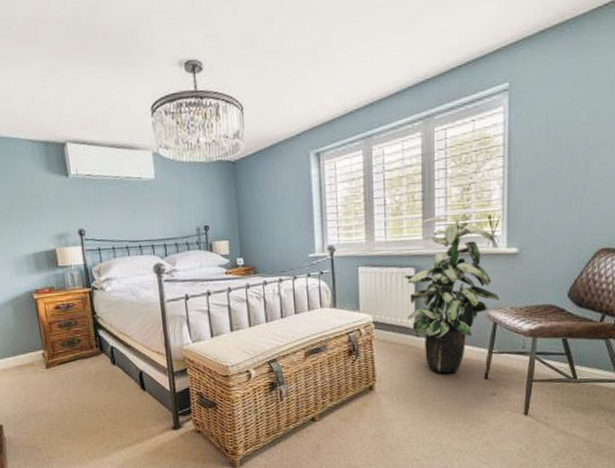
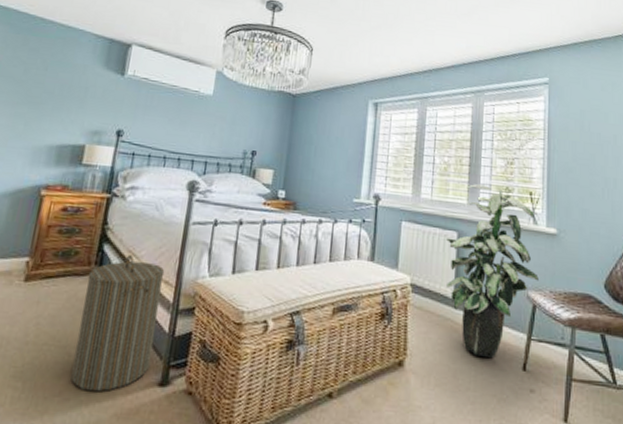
laundry hamper: none [93,336,163,440] -> present [71,255,165,392]

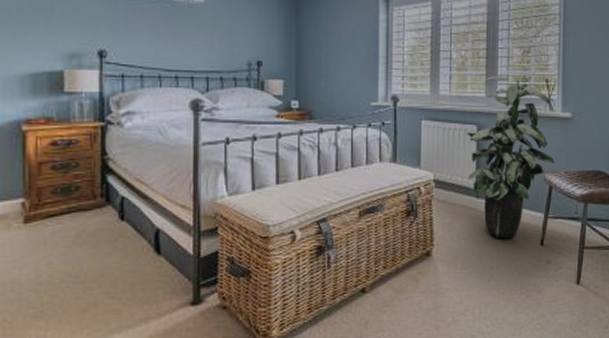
laundry hamper: present [71,255,165,392] -> none [95,184,180,320]

